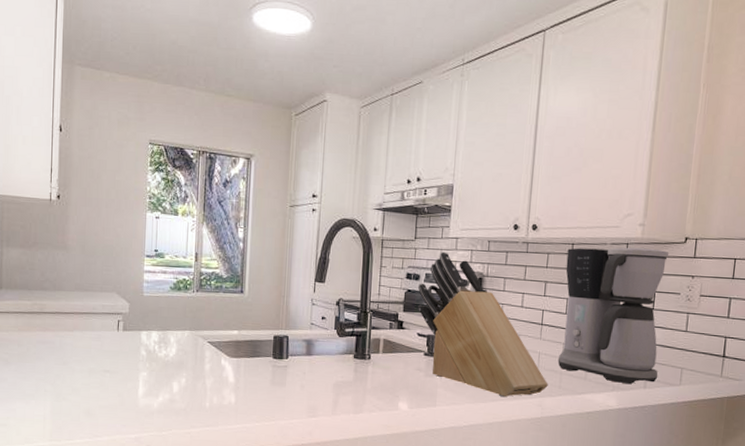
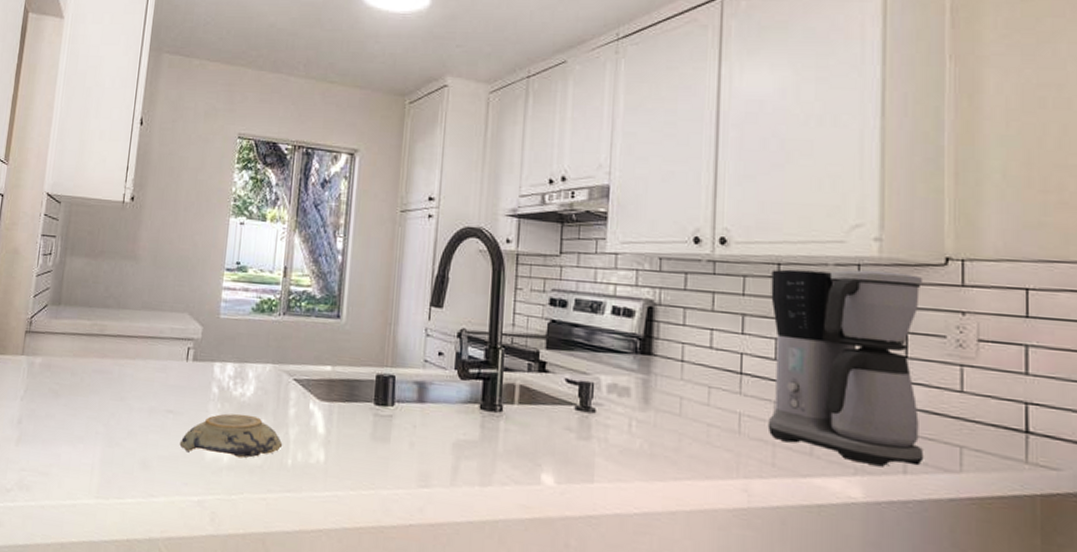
decorative bowl: none [117,370,201,404] -> present [179,413,283,459]
knife block: present [417,251,548,398] -> none [564,271,756,476]

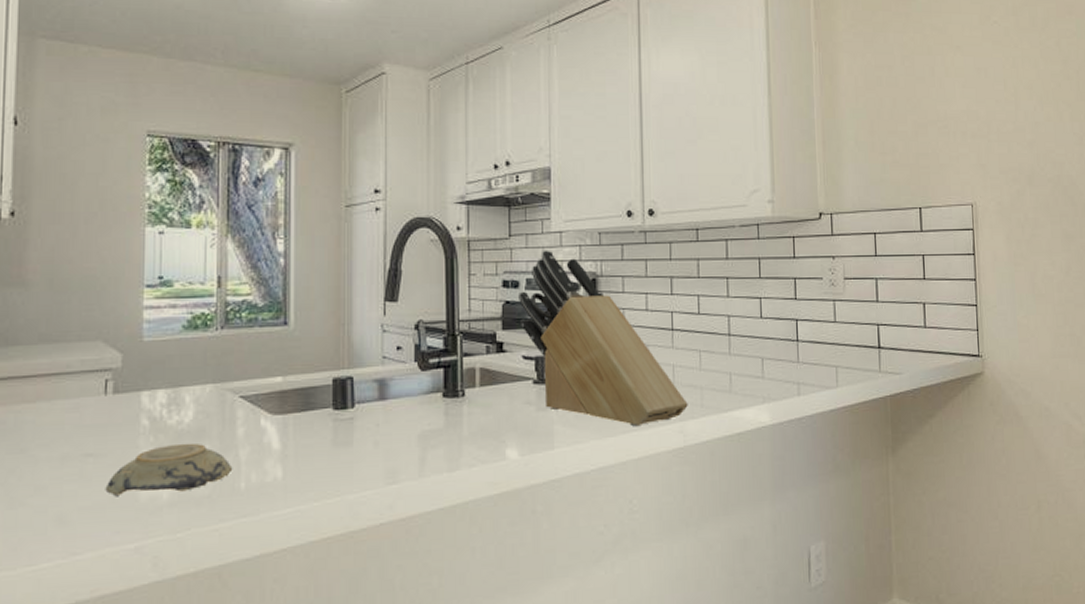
knife block: none [564,271,756,476] -> present [519,250,688,427]
coffee maker: present [767,269,924,467] -> none [692,228,812,393]

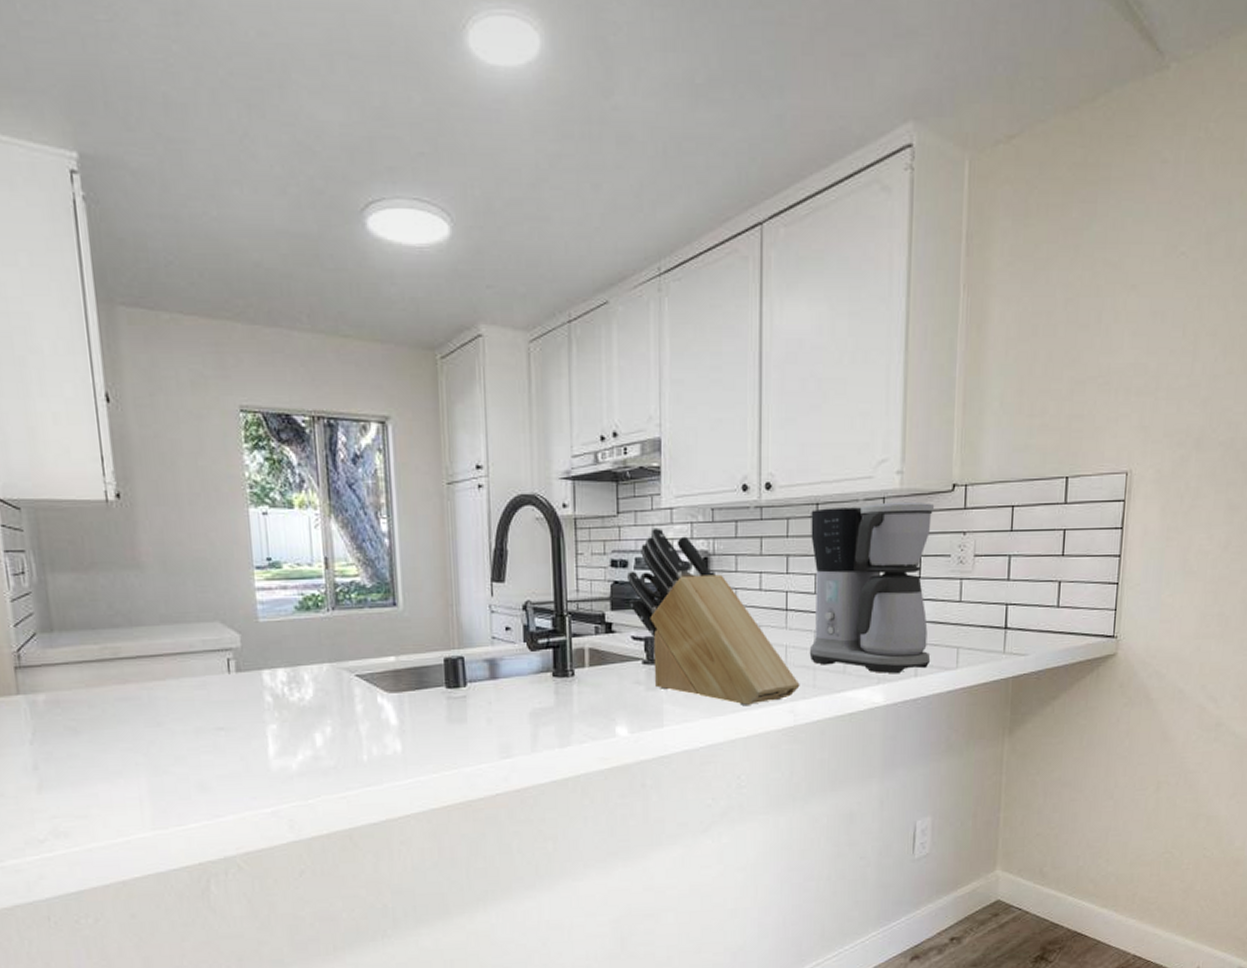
decorative bowl: present [105,443,233,496] -> none [238,718,355,765]
coffee maker: none [692,228,812,393] -> present [809,501,935,674]

